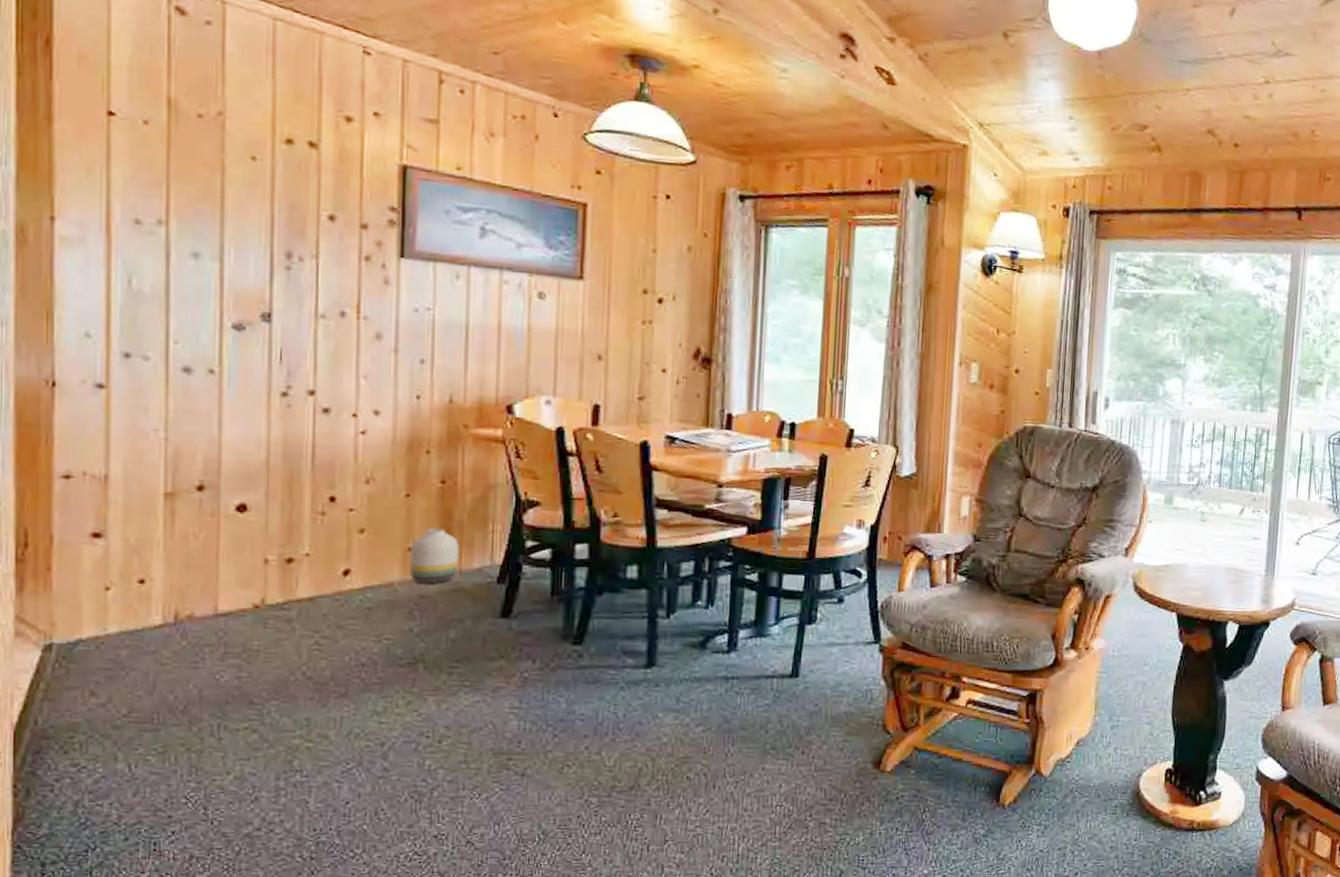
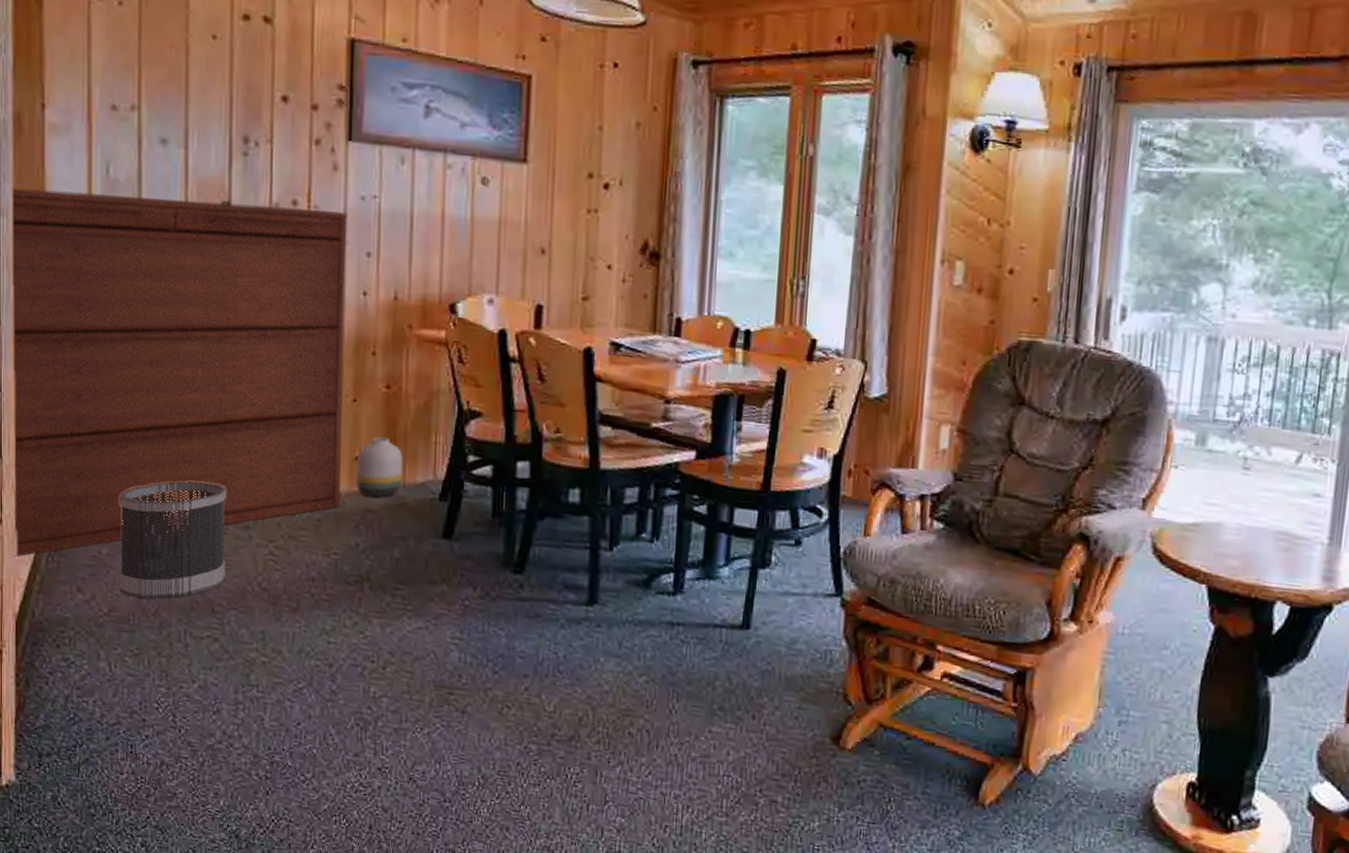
dresser: none [11,297,400,667] -> present [11,187,348,557]
wastebasket: none [142,579,266,697] -> present [119,481,226,599]

